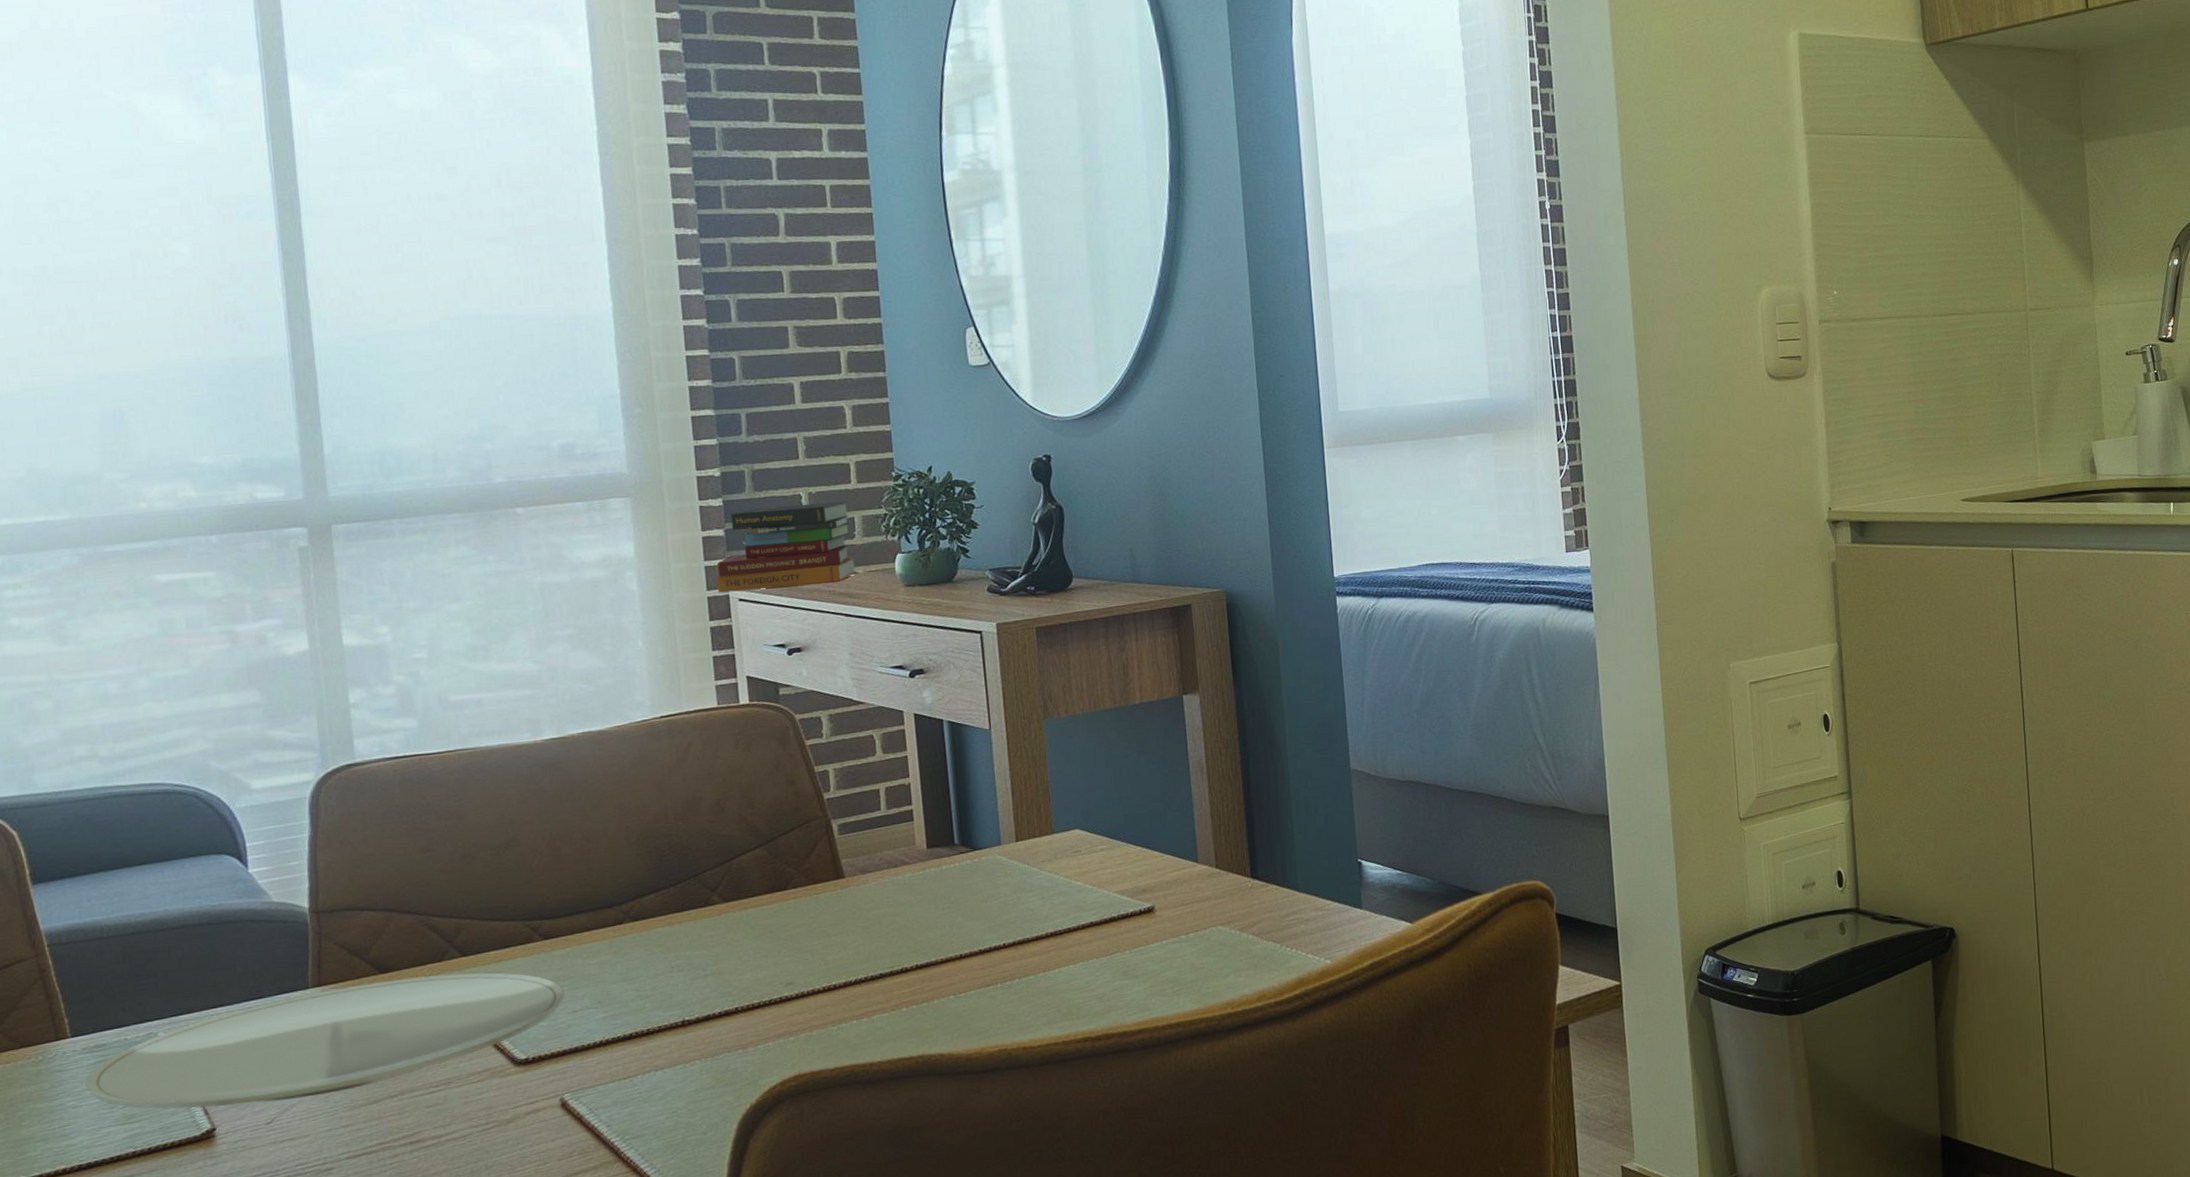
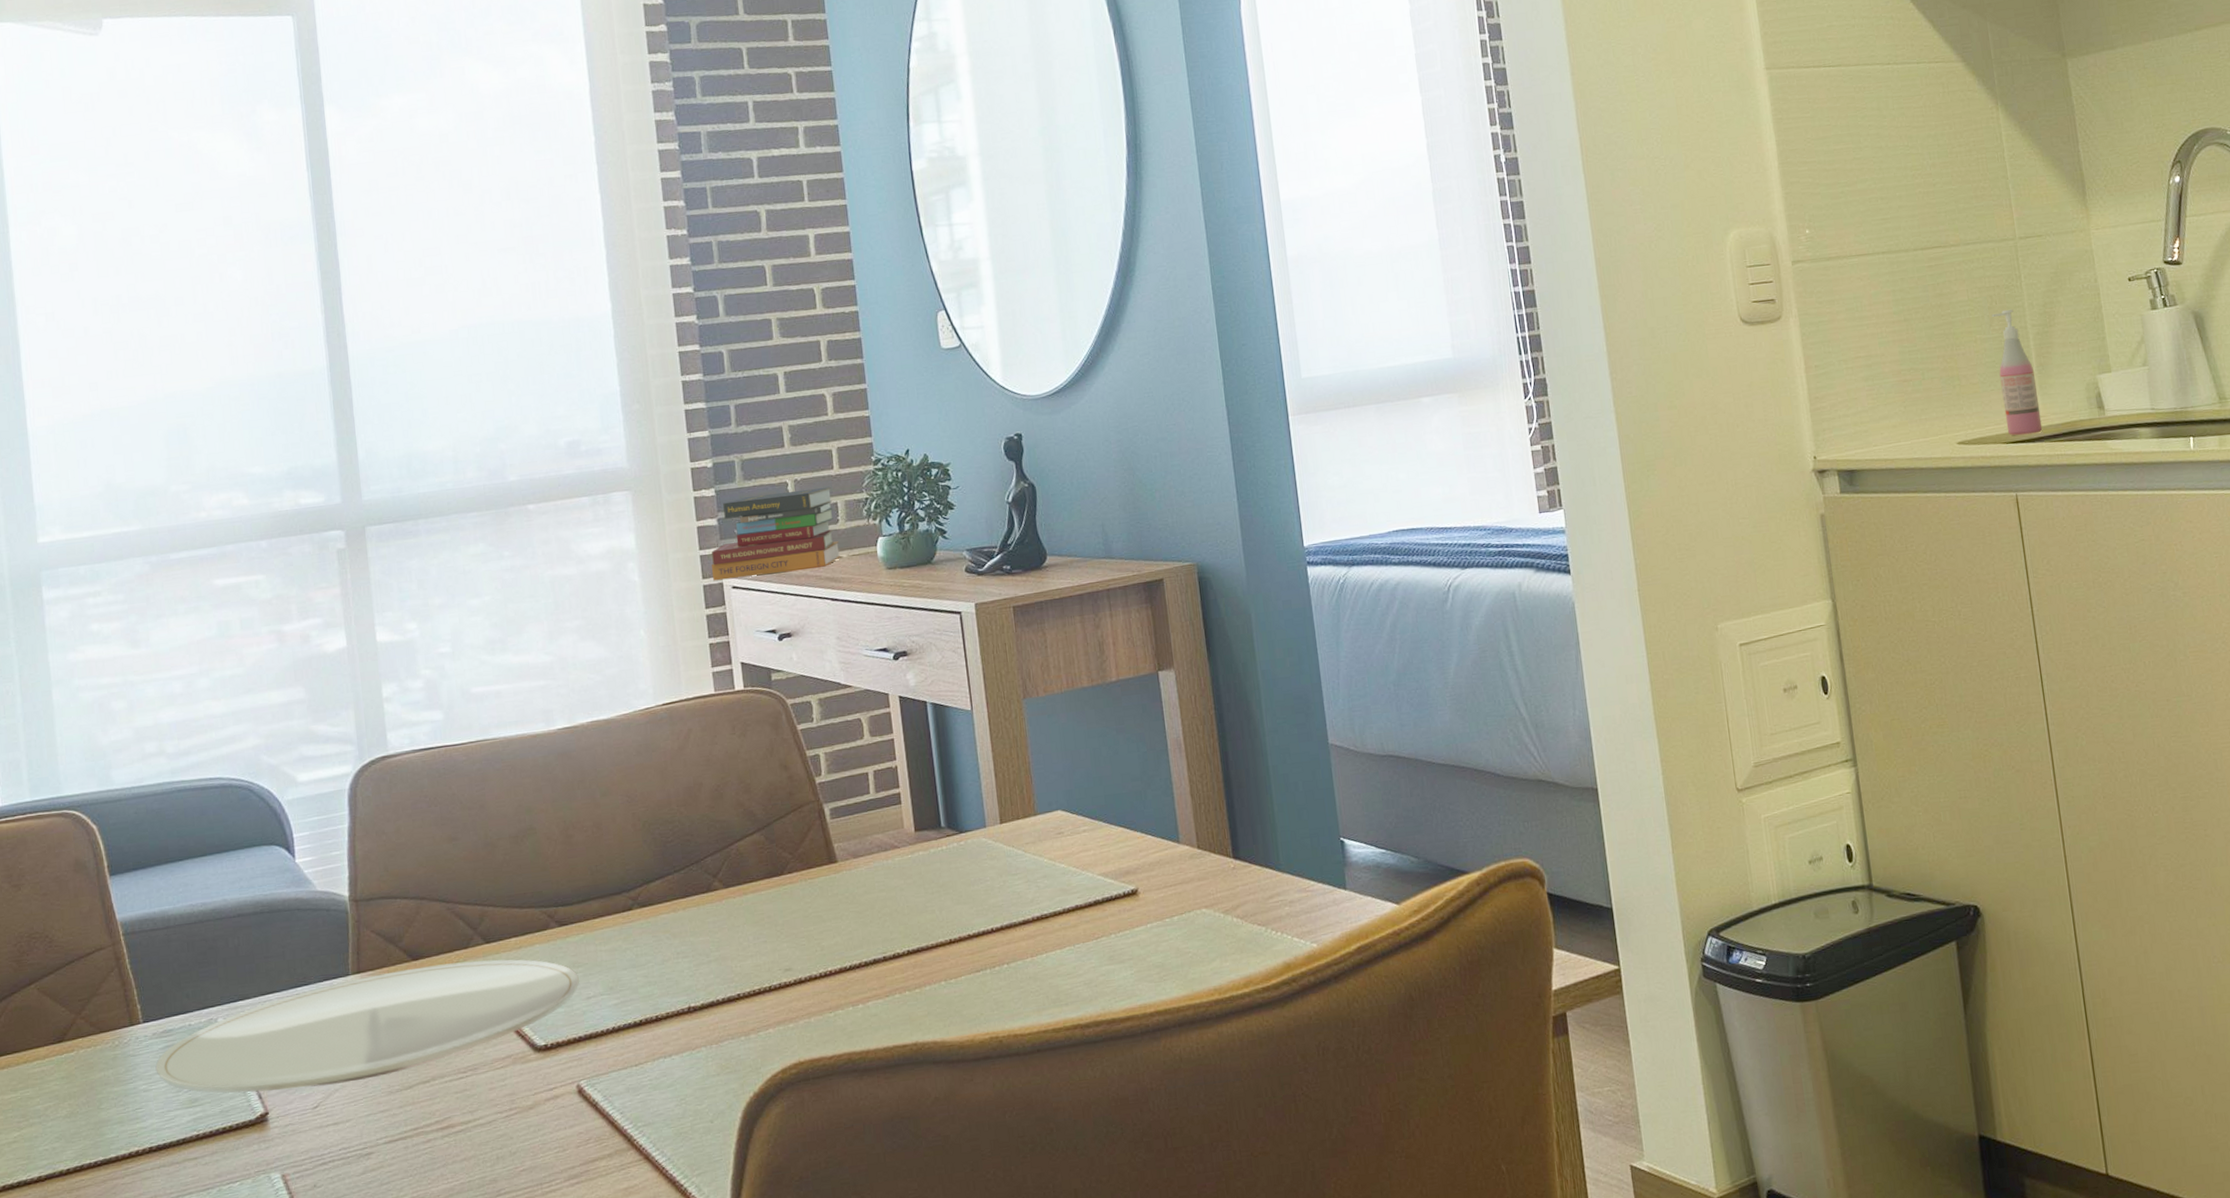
soap dispenser: none [2000,376,2040,495] -> present [1991,309,2043,436]

